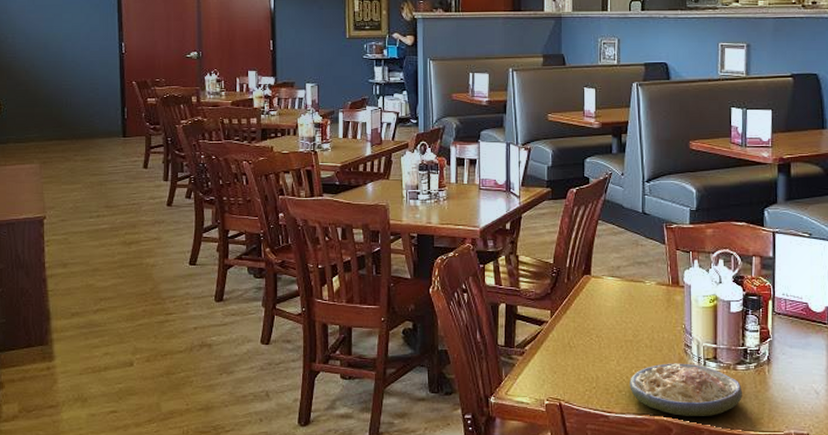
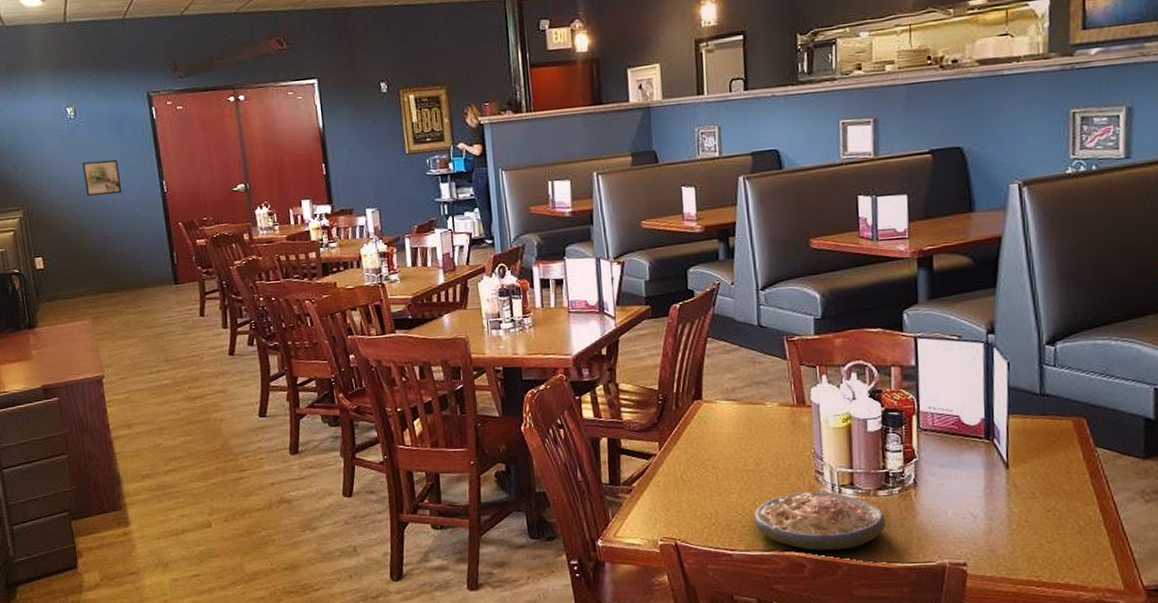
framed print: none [48,19,83,51] -> present [83,159,122,196]

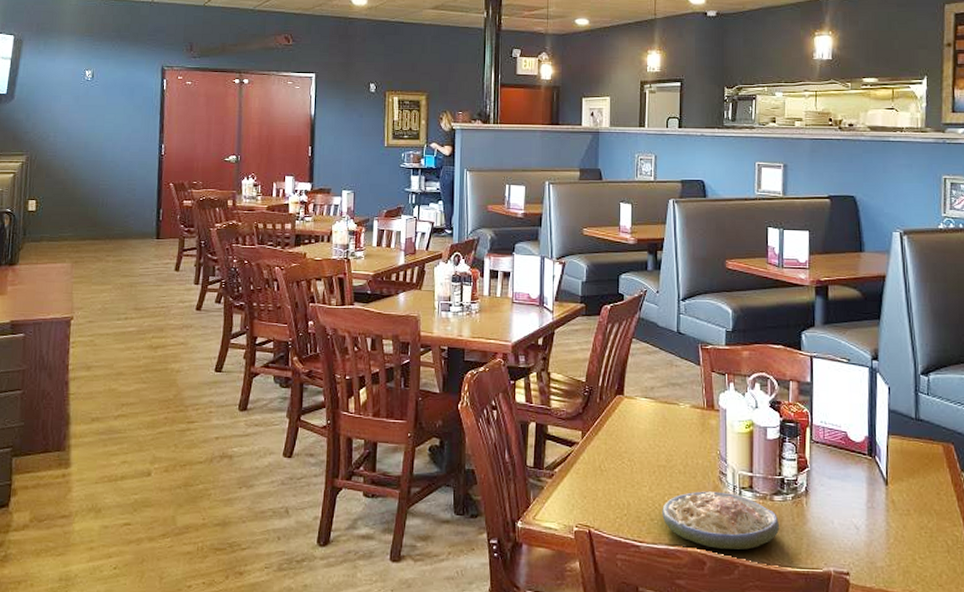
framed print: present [83,159,122,196] -> none [89,120,124,151]

